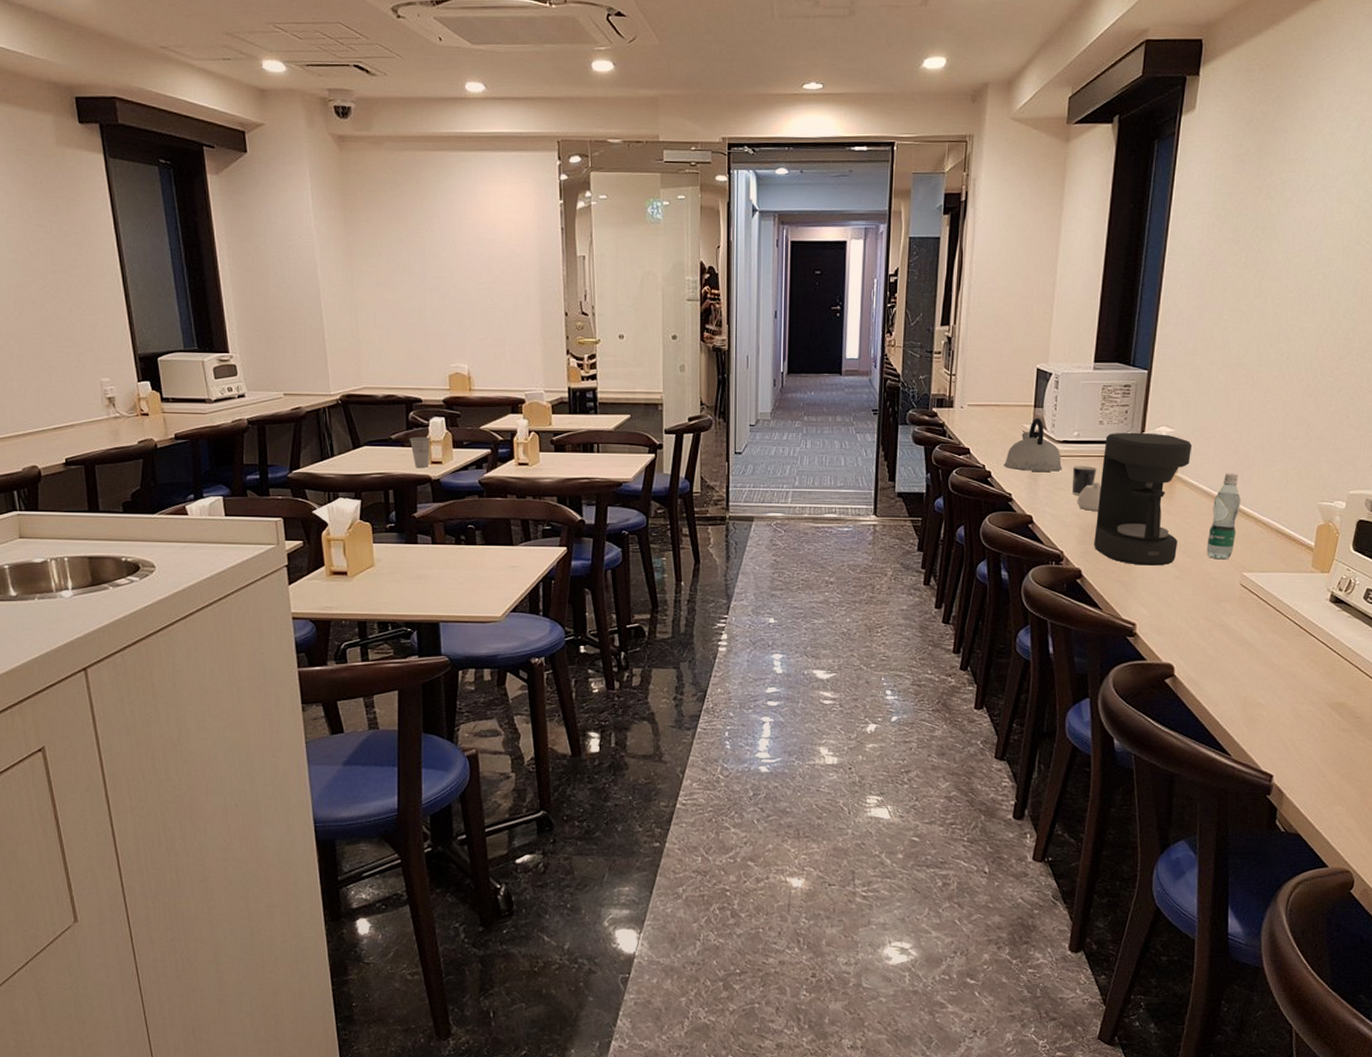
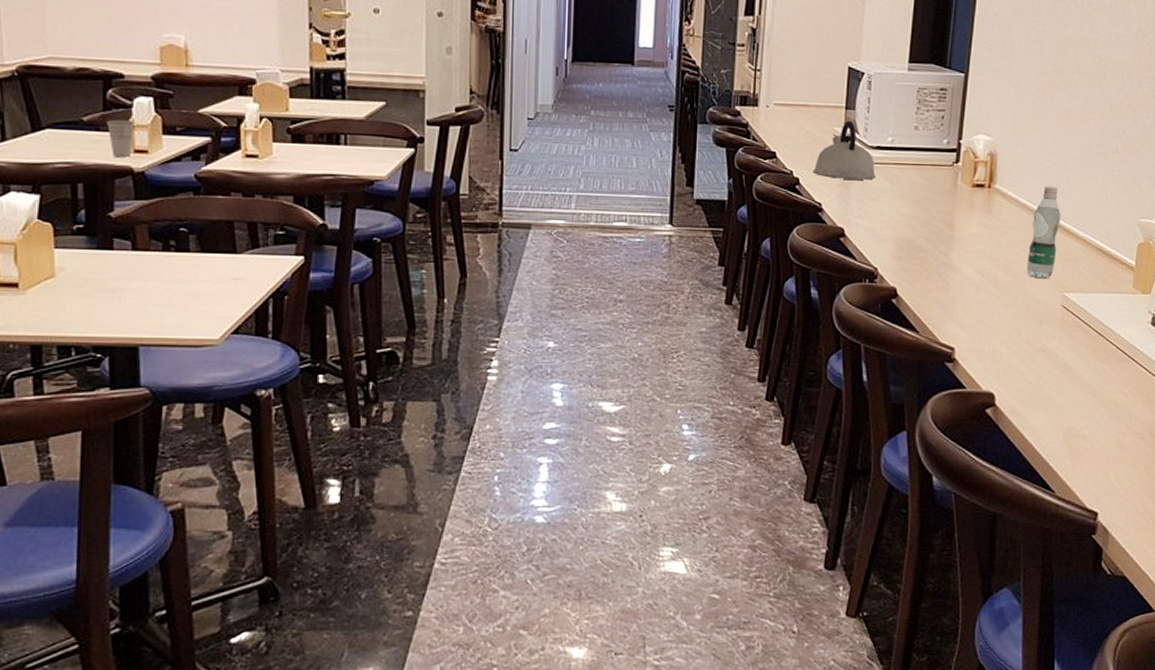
mug: present [1071,466,1097,496] -> none [886,174,913,208]
sugar bowl: present [1077,482,1101,511] -> none [891,192,917,224]
coffee maker: present [1094,432,1193,566] -> none [910,139,1011,285]

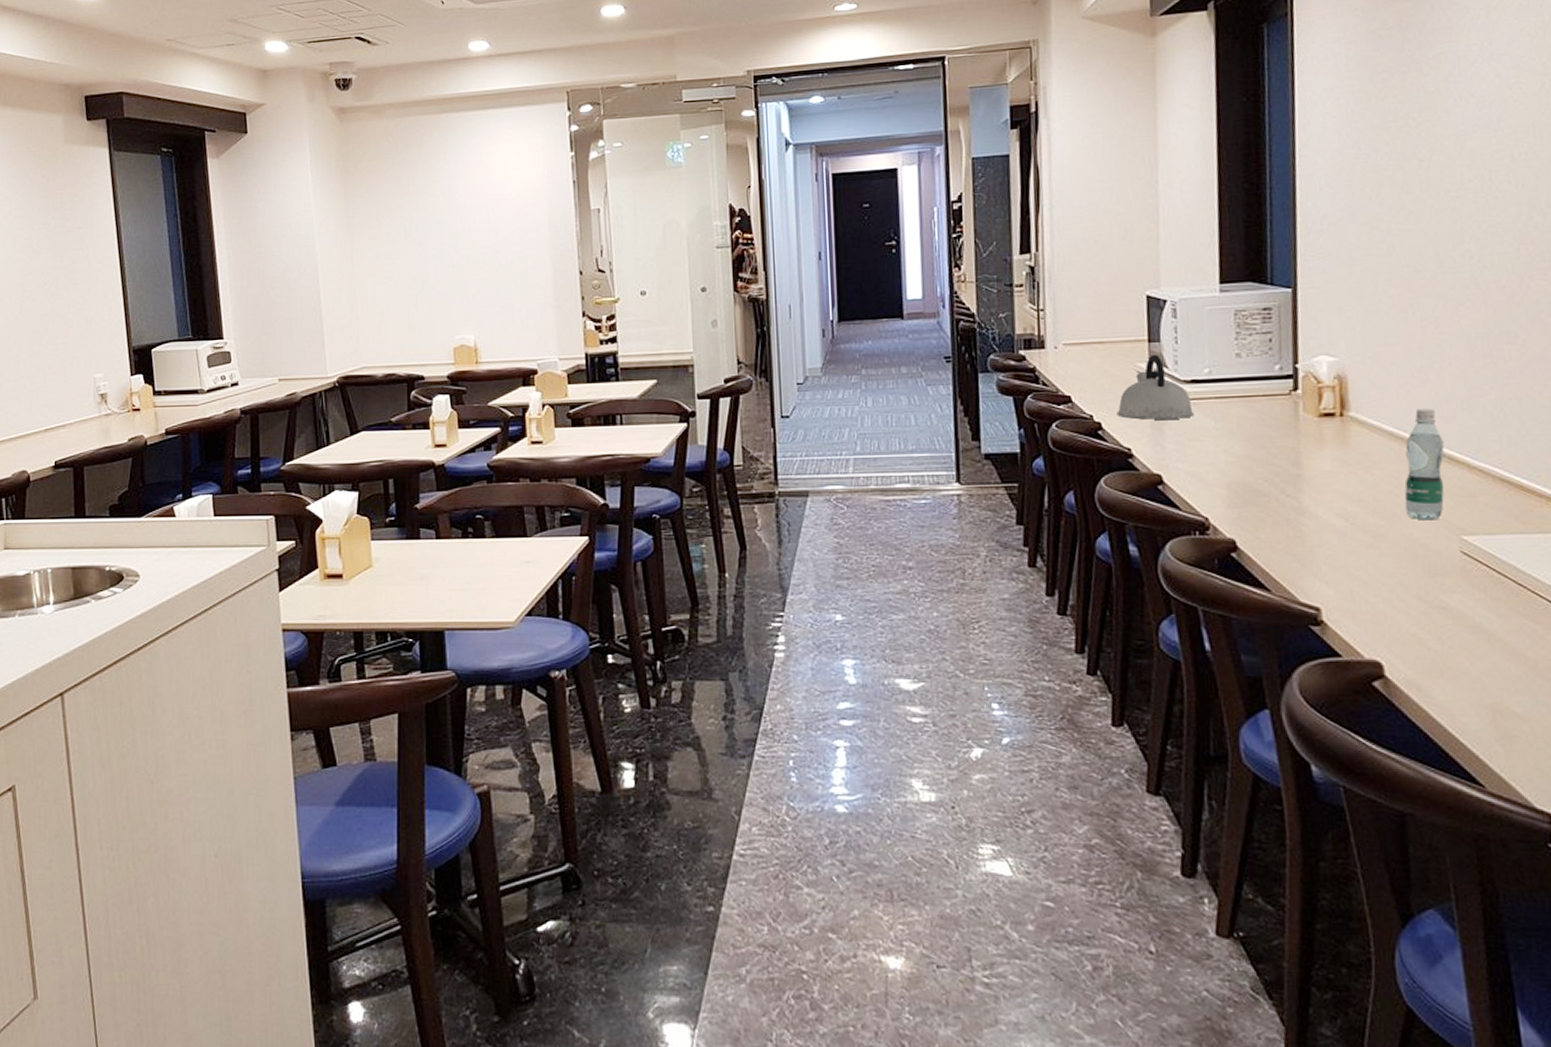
cup: present [106,119,135,157] -> none [410,417,435,452]

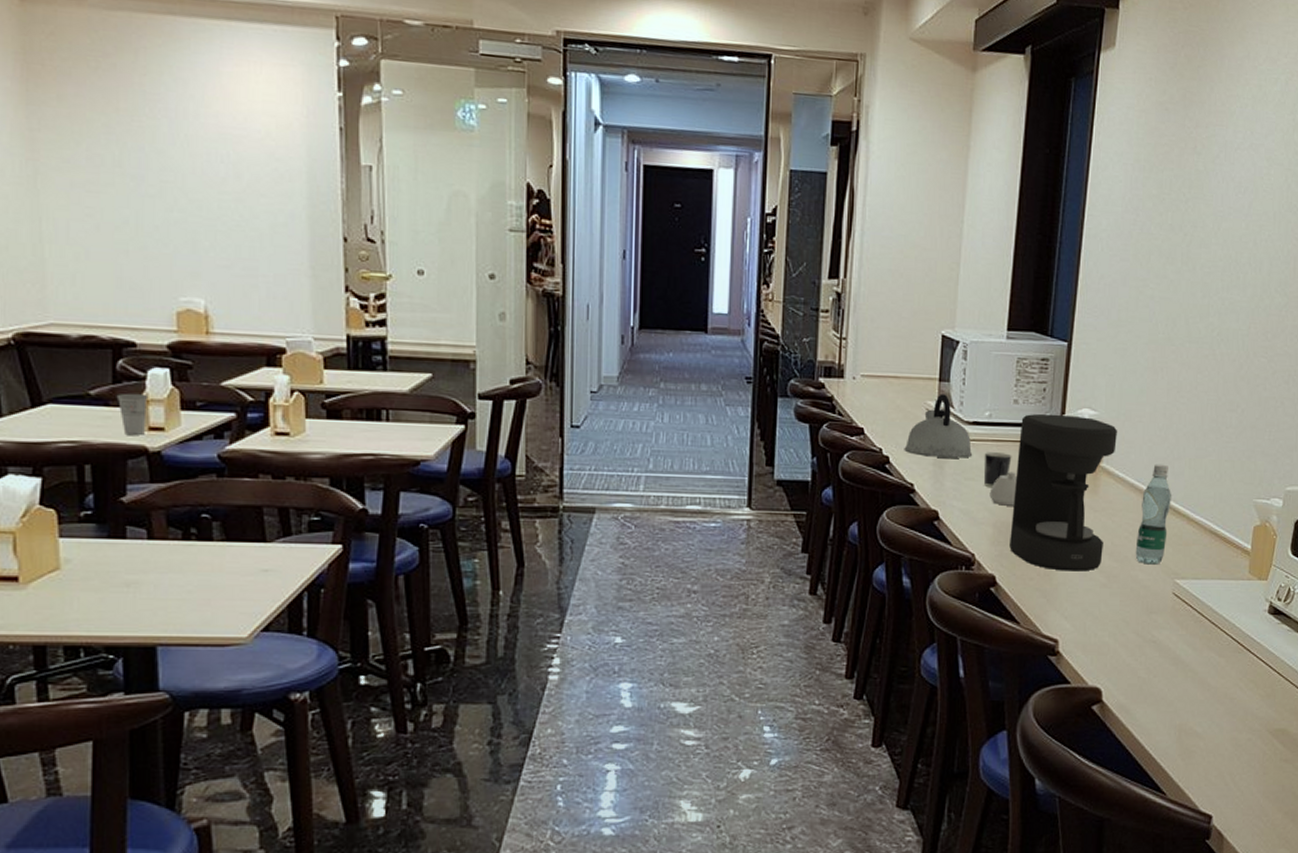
cup: none [410,417,435,452] -> present [116,393,149,435]
mug: none [1207,409,1241,447] -> present [983,452,1012,488]
sugar bowl: none [1218,429,1250,465] -> present [989,472,1017,506]
coffee maker: none [1246,364,1366,532] -> present [1009,413,1118,572]

